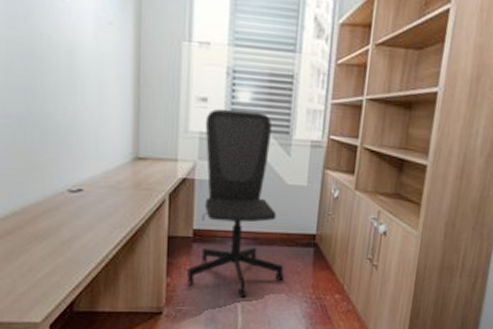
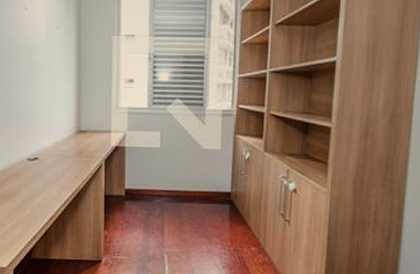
office chair: present [186,109,284,299] -> none [121,88,204,250]

